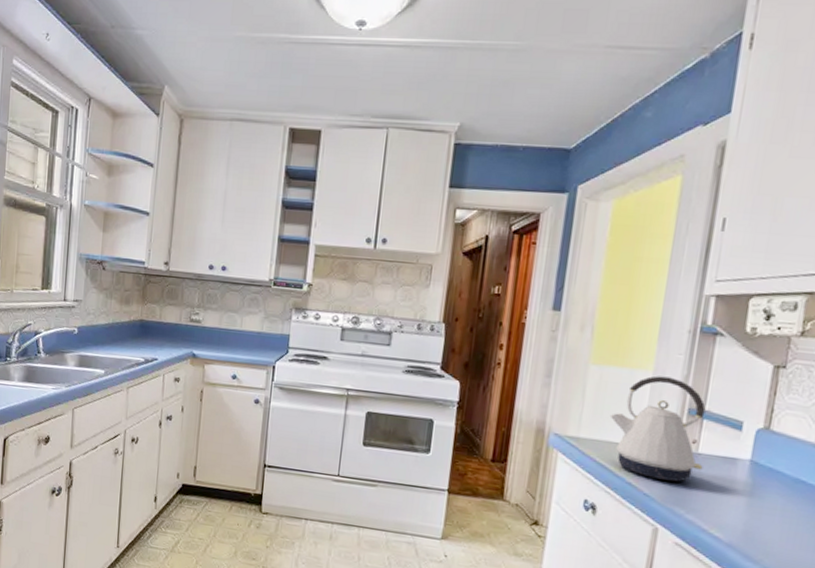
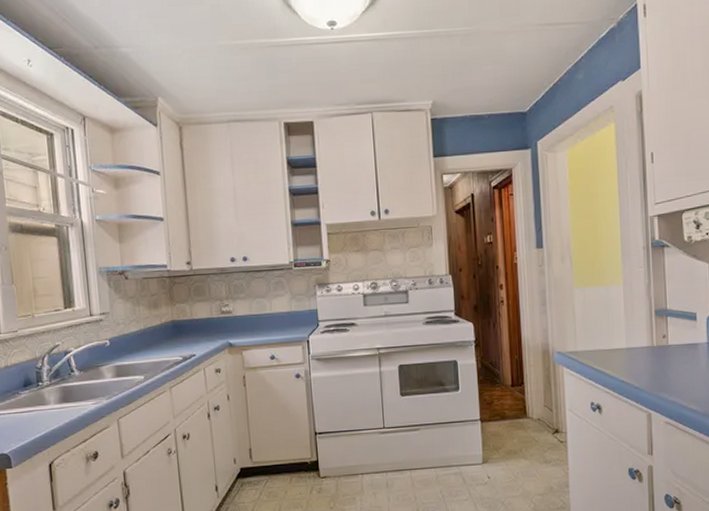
kettle: present [610,375,706,482] -> none [597,287,674,373]

